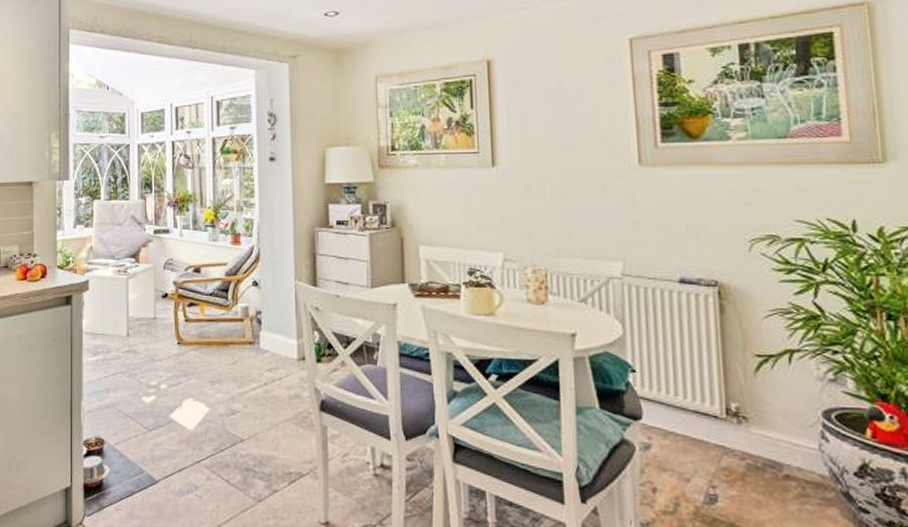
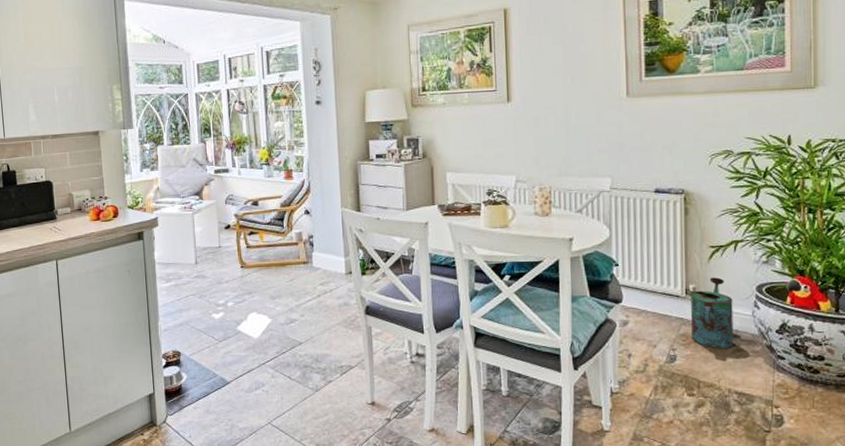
watering can: none [731,395,796,491] -> present [689,277,734,348]

